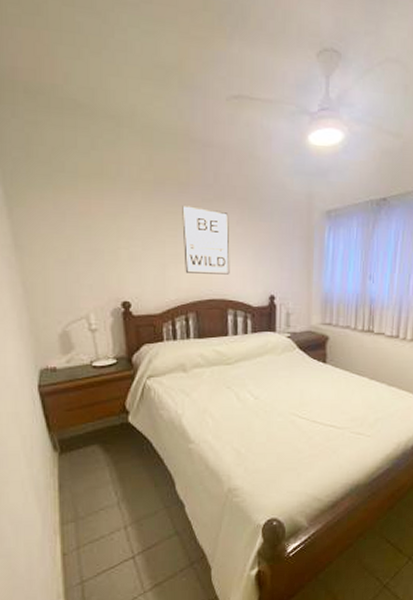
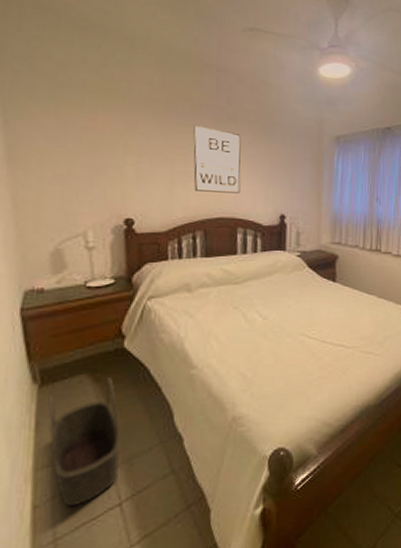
basket: none [68,449,131,557] -> present [48,378,121,507]

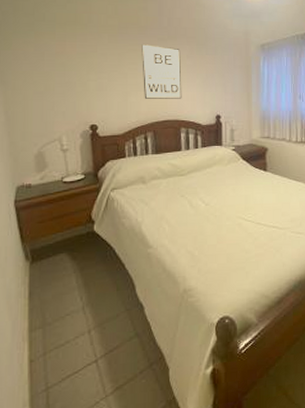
basket: present [48,378,121,507] -> none [38,256,95,362]

